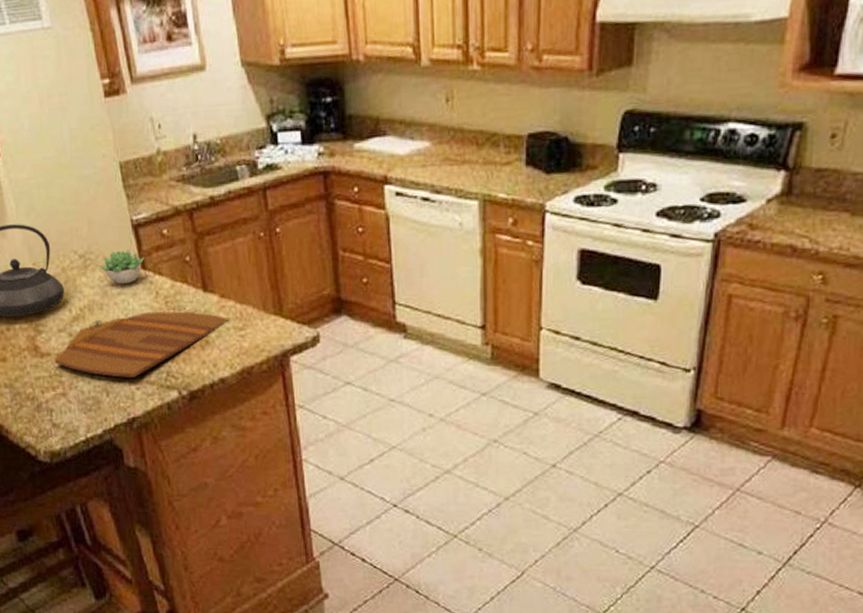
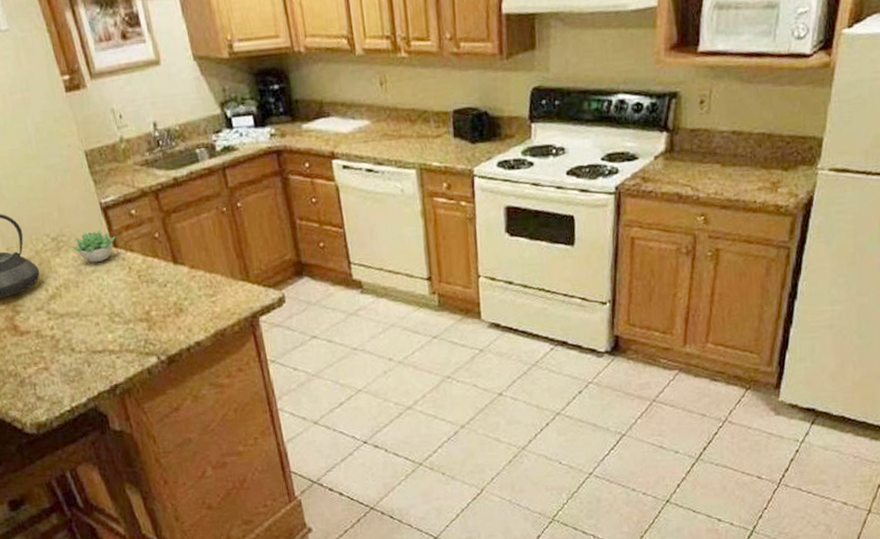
cutting board: present [54,311,230,378] -> none [34,283,201,349]

